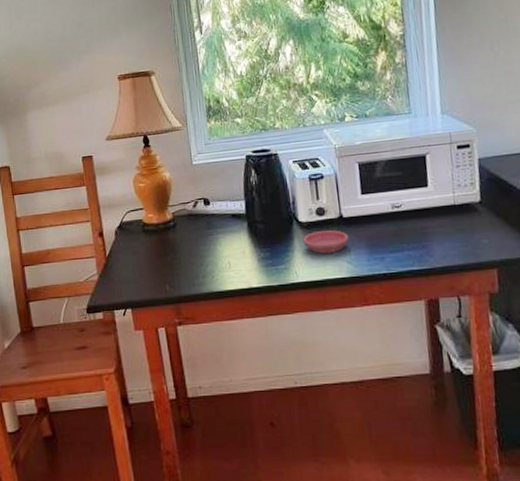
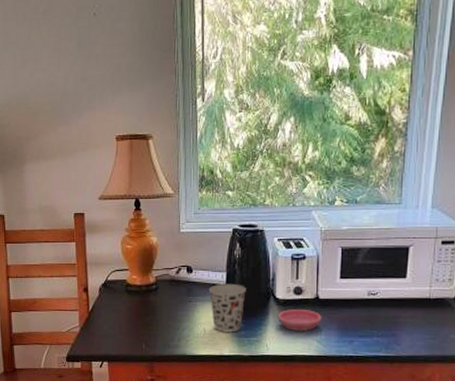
cup: none [228,211,268,264] -> present [208,283,246,333]

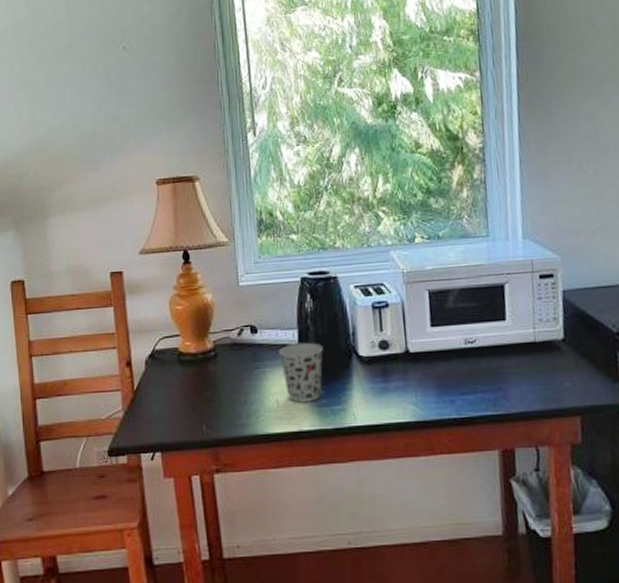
saucer: present [277,309,322,331] -> none [362,367,416,394]

